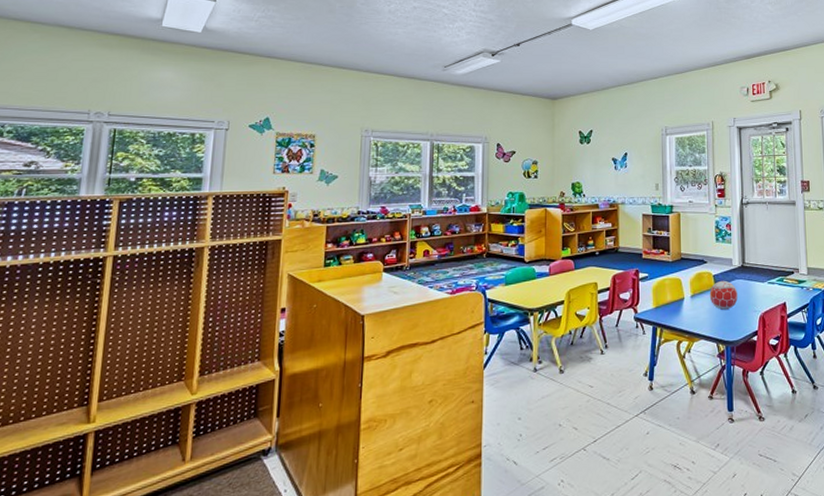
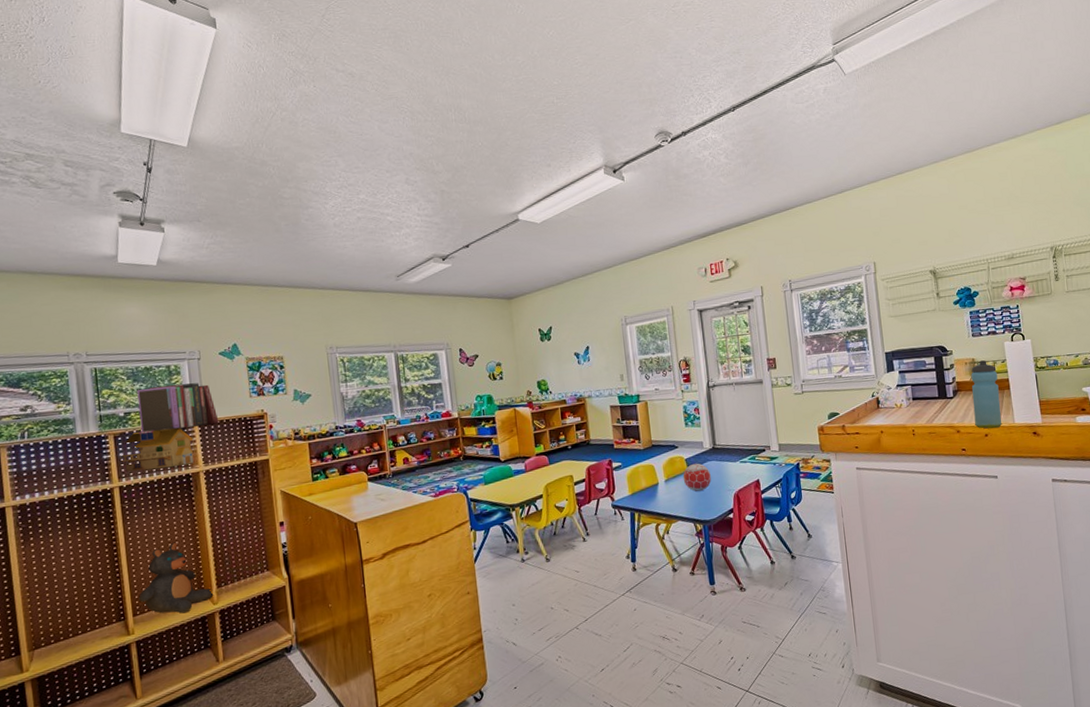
stuffed animal: none [108,321,195,402] -> present [138,542,214,614]
toy house: none [121,198,204,241] -> present [120,427,194,473]
books: none [150,154,236,200] -> present [137,383,219,432]

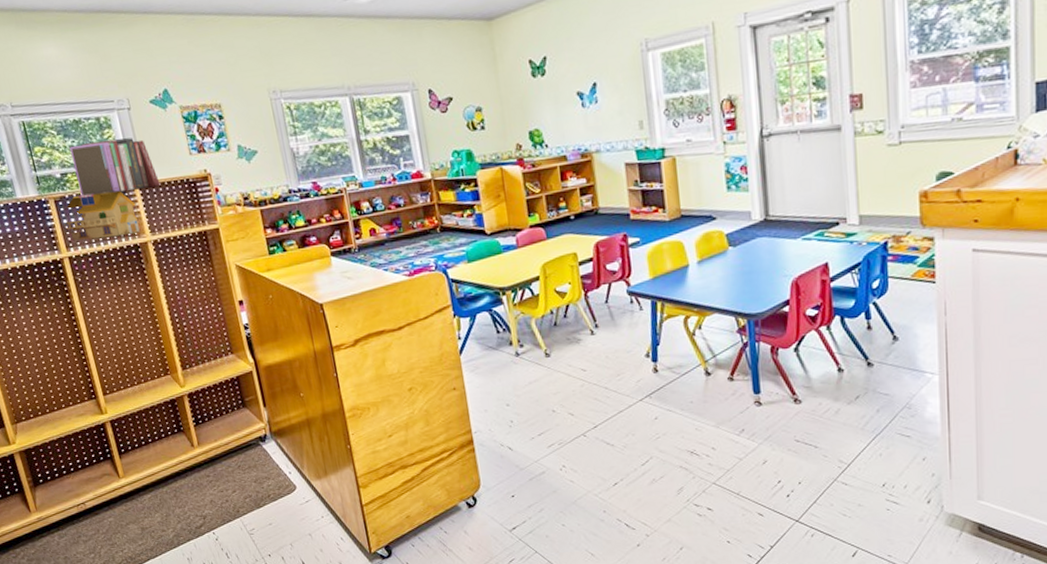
stuffed animal: present [138,542,214,614] -> none [106,319,180,395]
toy ball: present [683,463,711,492] -> none [722,239,761,278]

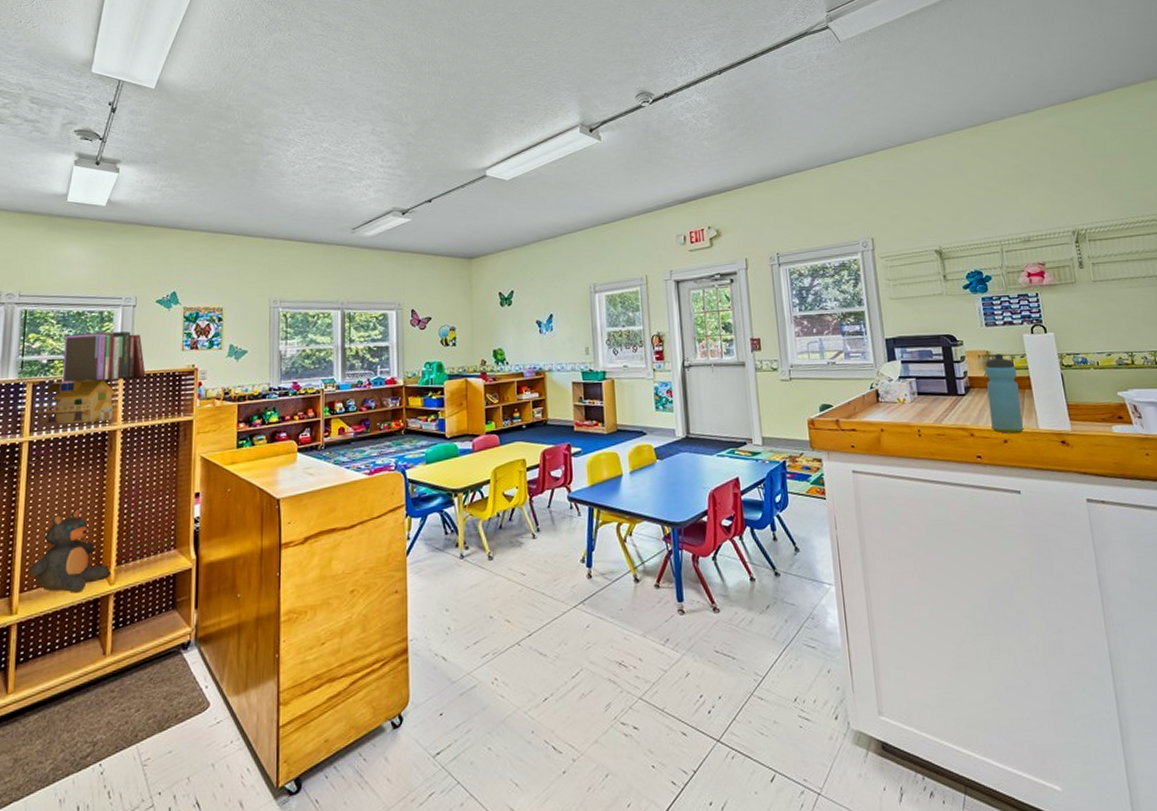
stuffed animal: none [106,319,180,395] -> present [29,508,112,593]

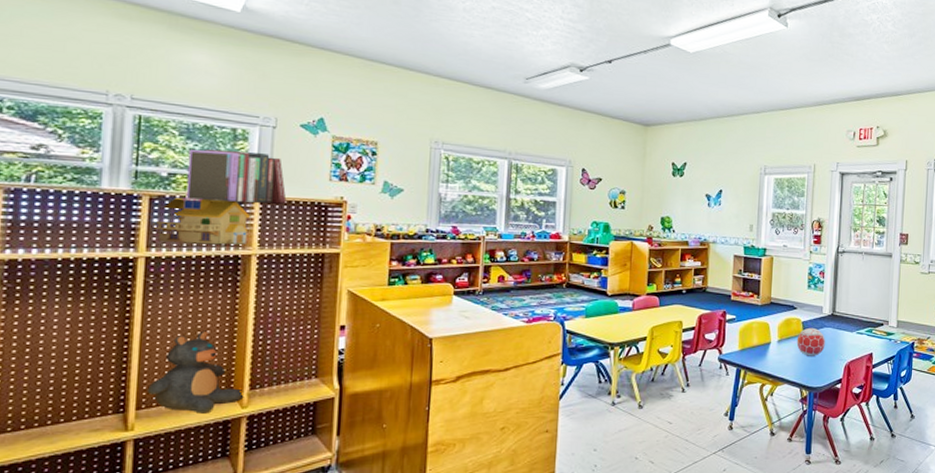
toy ball: none [650,453,683,488] -> present [796,327,825,357]

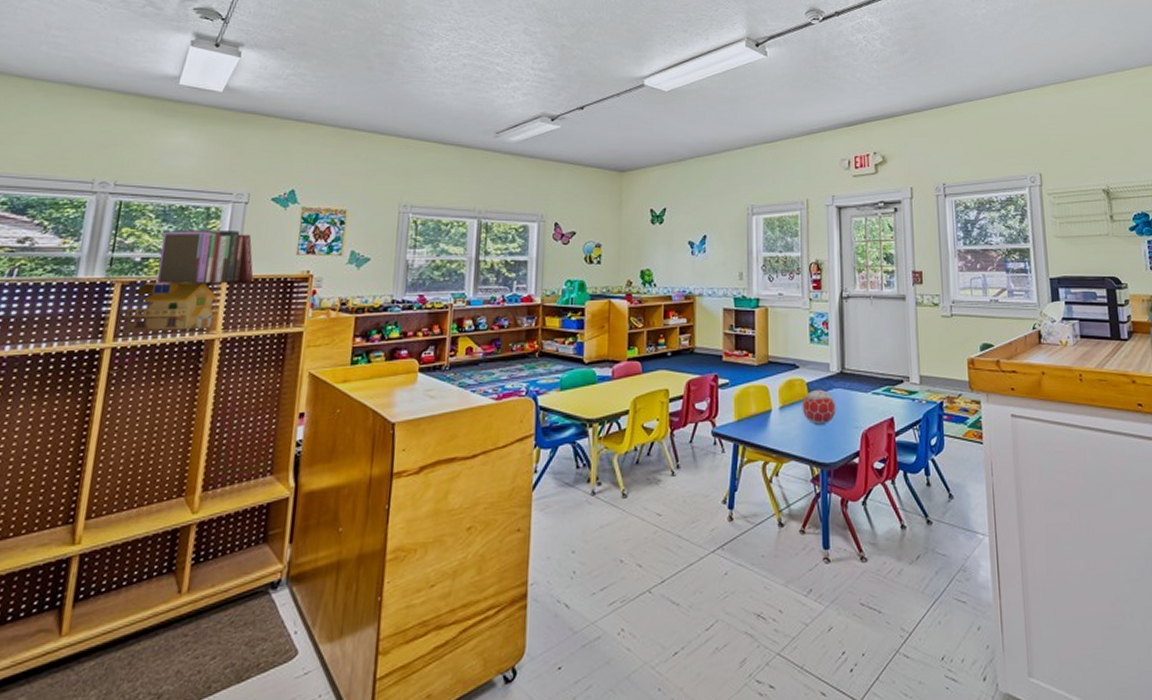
stuffed animal: present [147,330,245,414] -> none [98,425,197,522]

